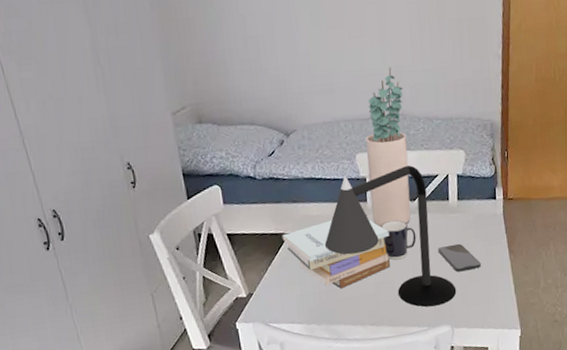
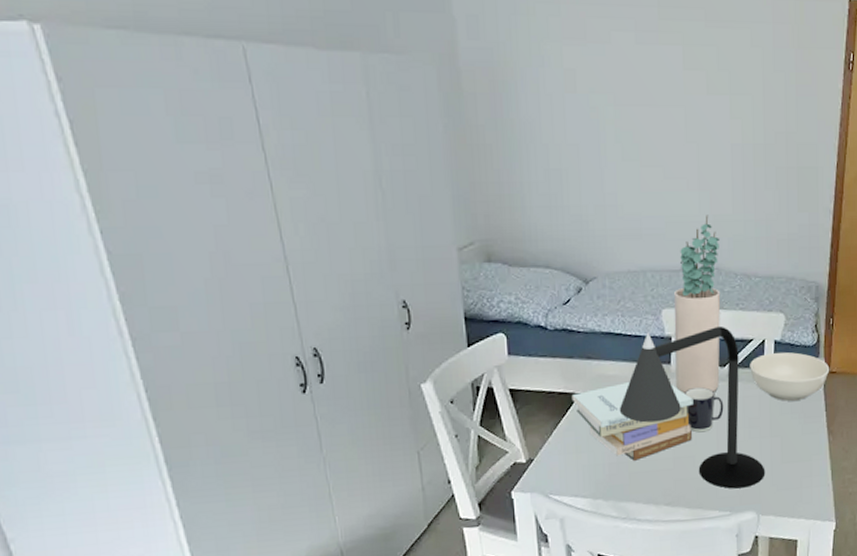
bowl: none [436,183,508,228] -> present [750,352,830,401]
phone: present [438,243,481,272] -> none [747,419,795,451]

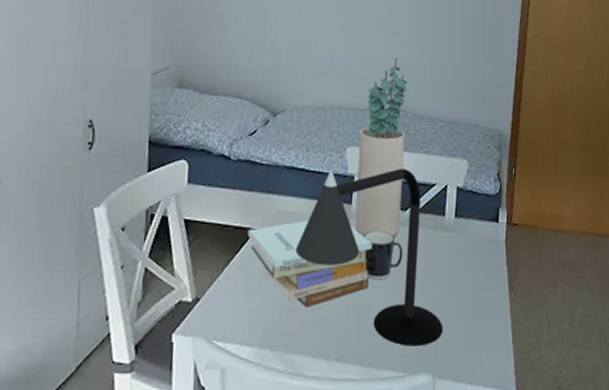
bowl: present [750,352,830,401] -> none [431,199,512,252]

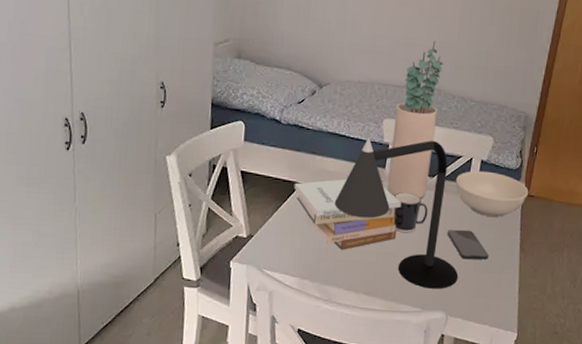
phone: none [426,270,475,306] -> present [447,229,489,260]
bowl: none [431,199,512,252] -> present [456,170,529,217]

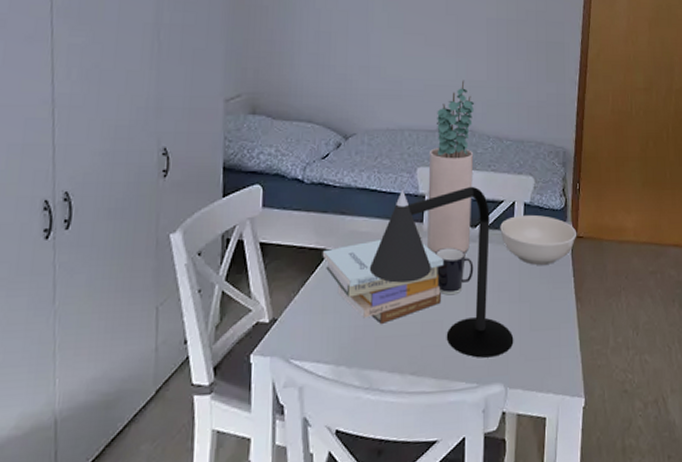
phone: present [447,229,489,260] -> none [496,283,544,318]

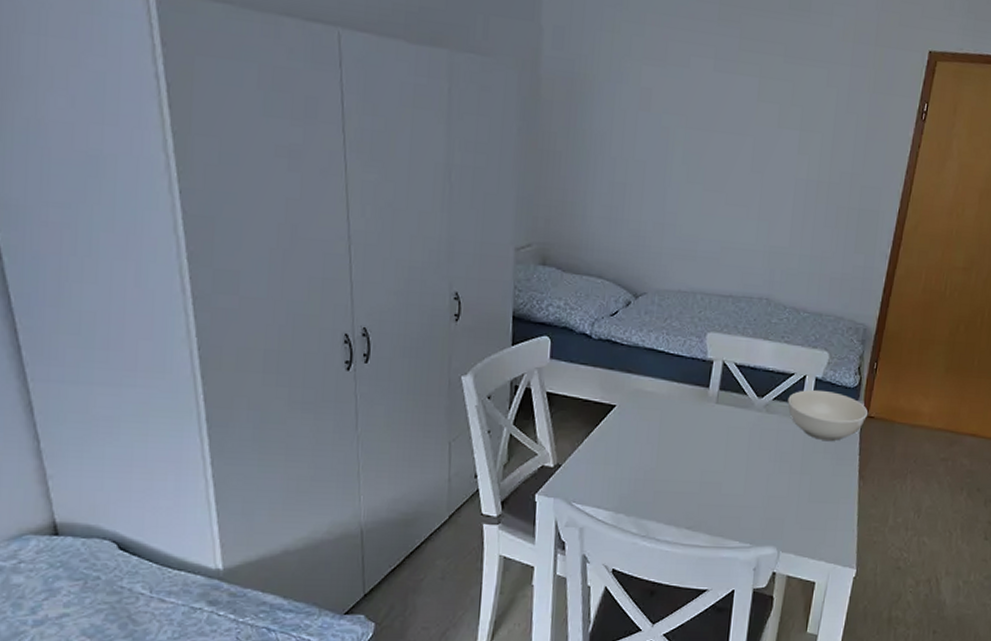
books: present [322,240,444,324] -> none [606,400,727,480]
desk lamp: present [369,186,514,358] -> none [652,353,791,522]
vase: present [427,80,475,254] -> none [712,244,774,422]
mug: present [436,248,474,295] -> none [718,414,757,460]

